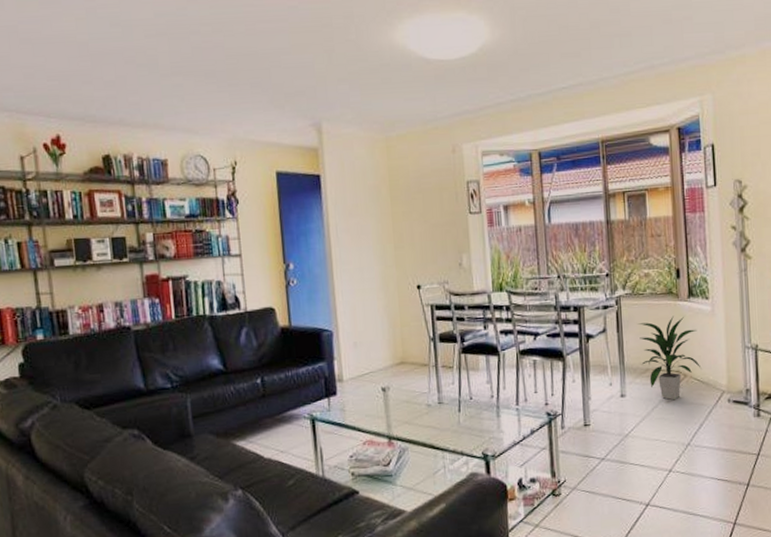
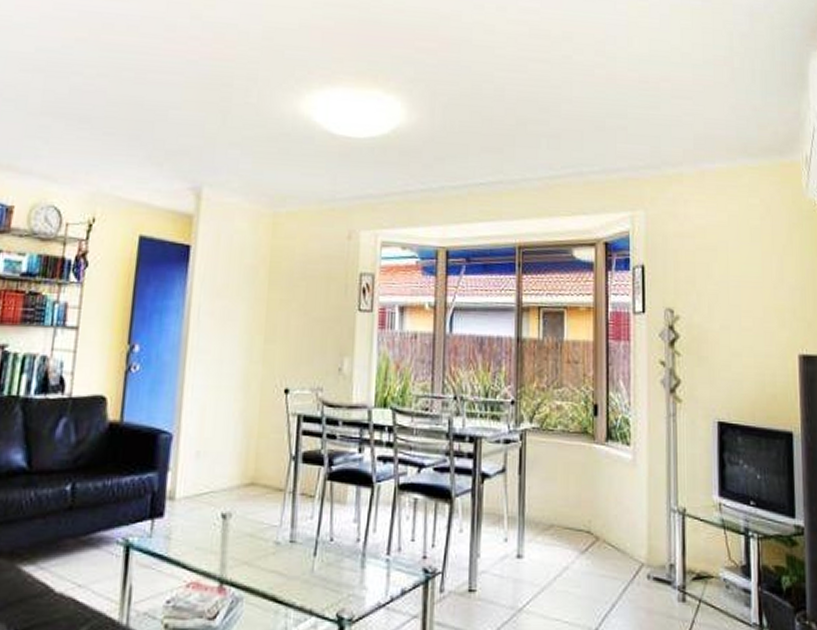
indoor plant: present [637,315,702,400] -> none [544,461,617,568]

